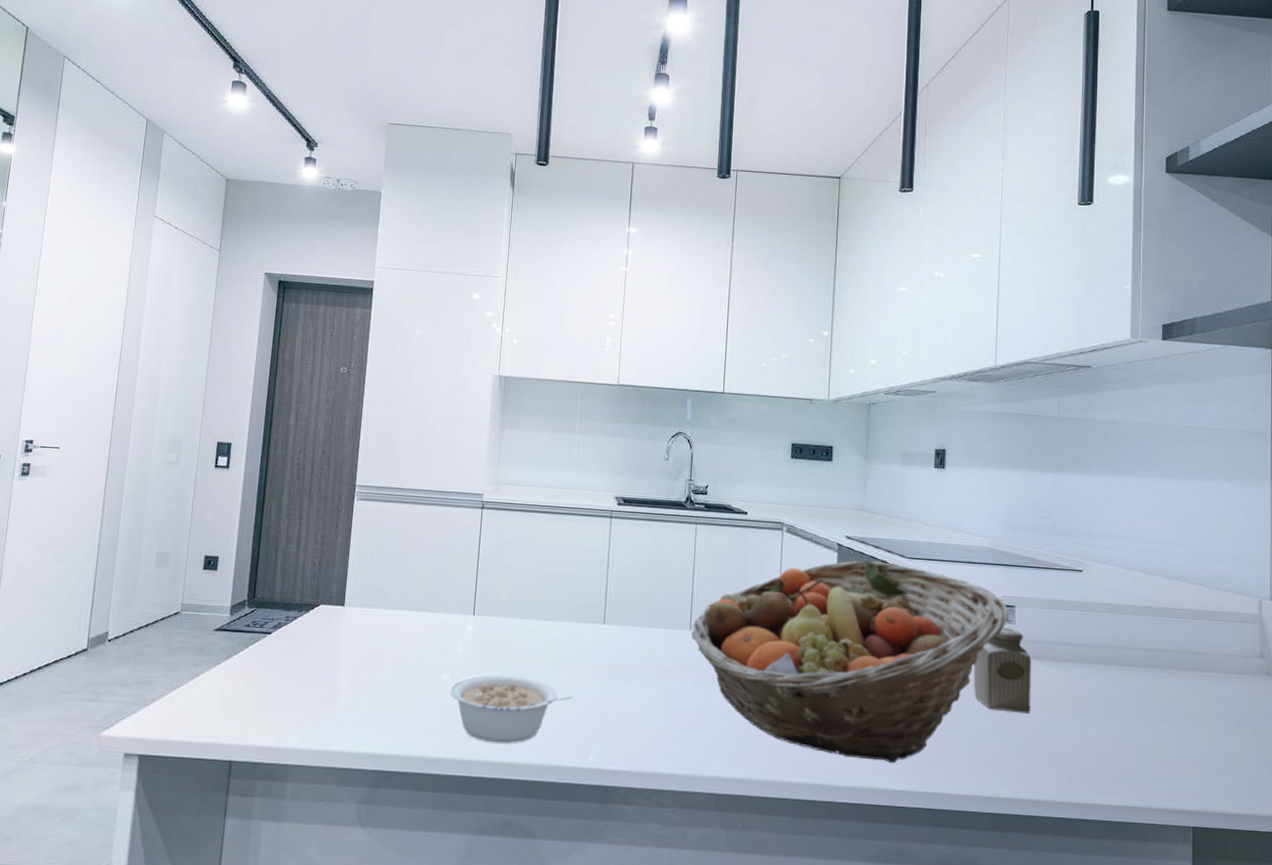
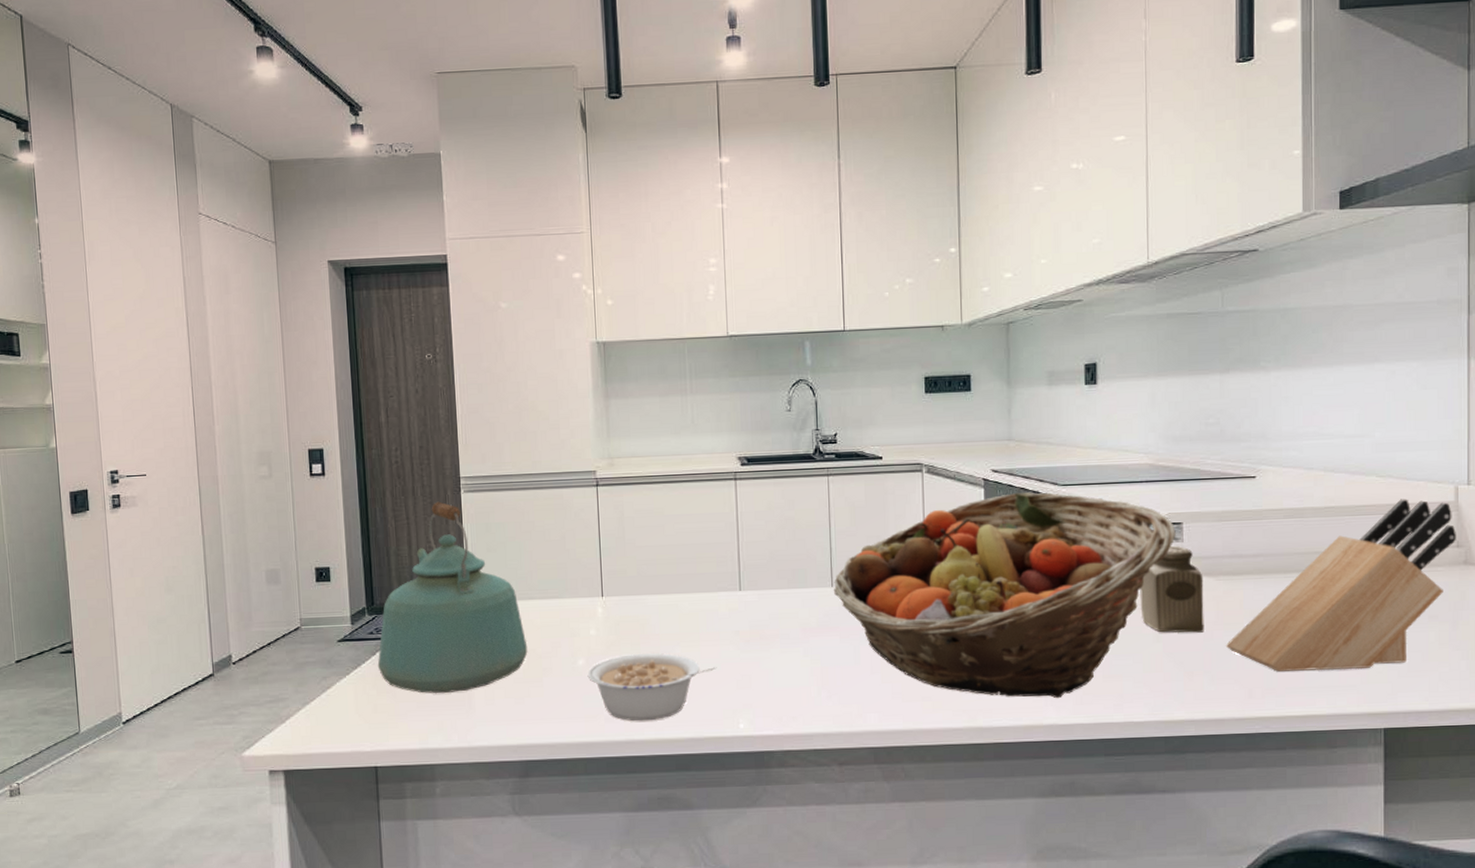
kettle: none [248,505,396,694] -> present [377,501,528,694]
knife block: none [1050,607,1260,766] -> present [1226,499,1456,672]

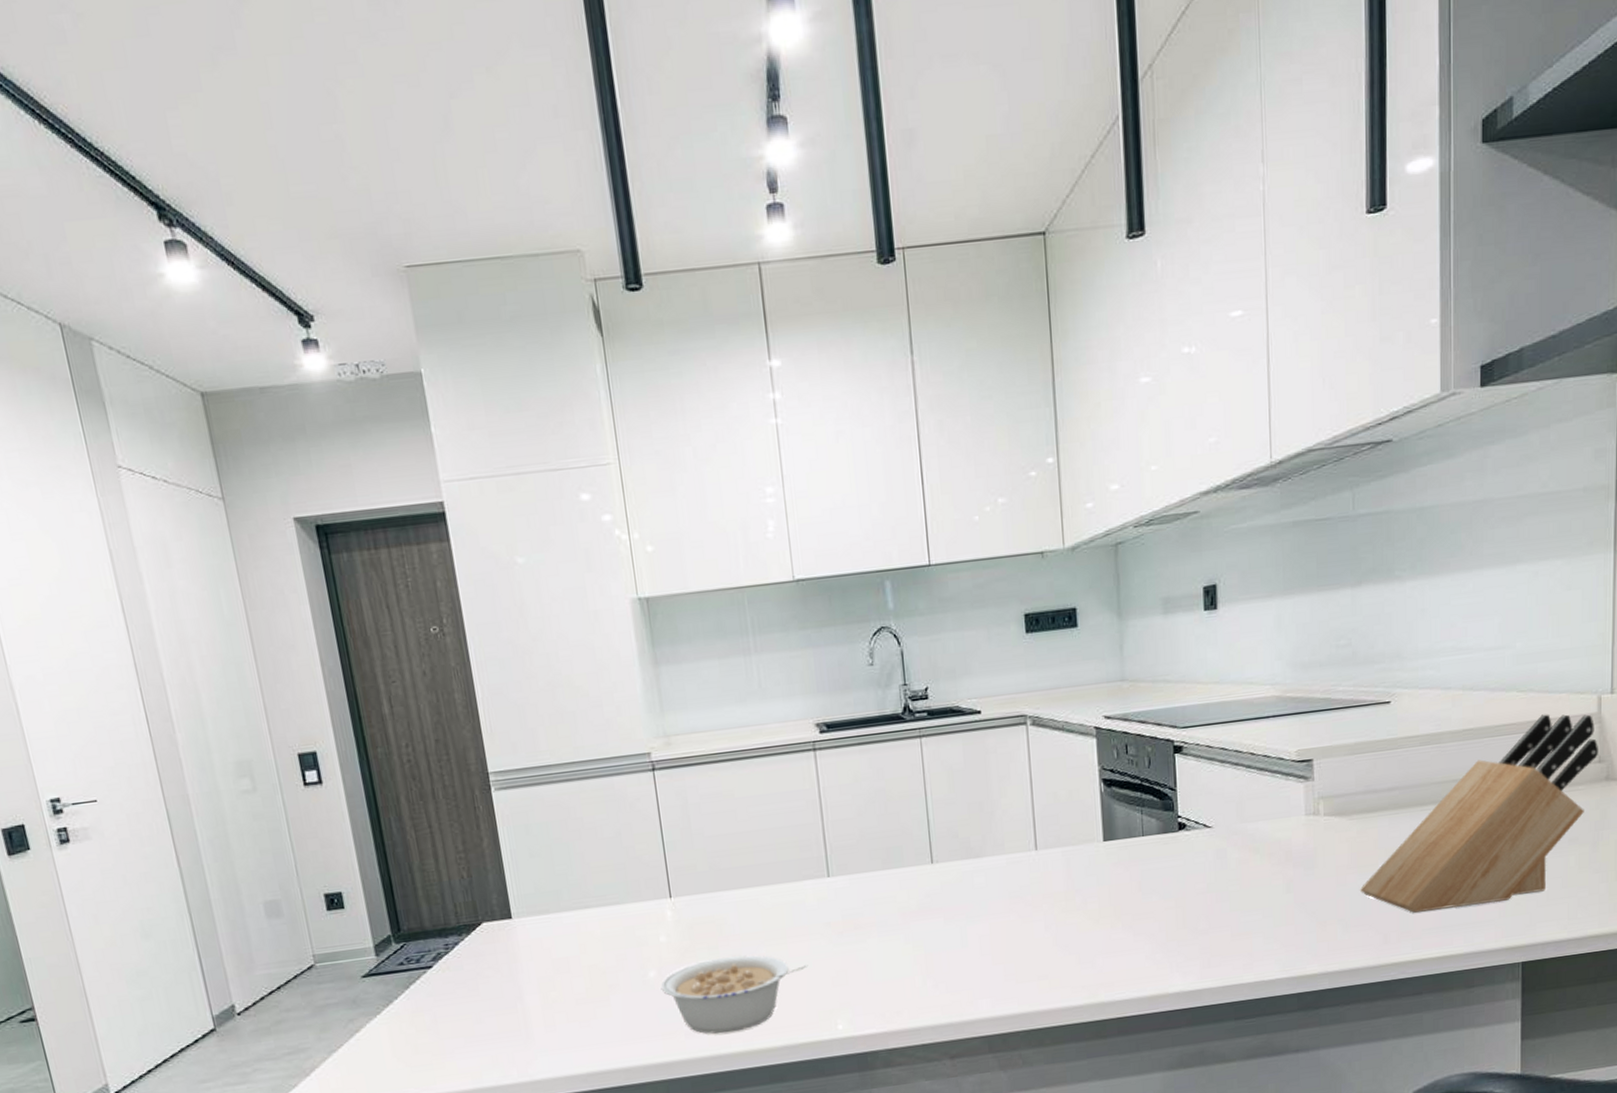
kettle: present [377,501,528,694] -> none [412,803,590,1027]
fruit basket: present [833,492,1176,699] -> none [933,737,1306,968]
salt shaker: present [1140,545,1204,633] -> none [1269,785,1337,882]

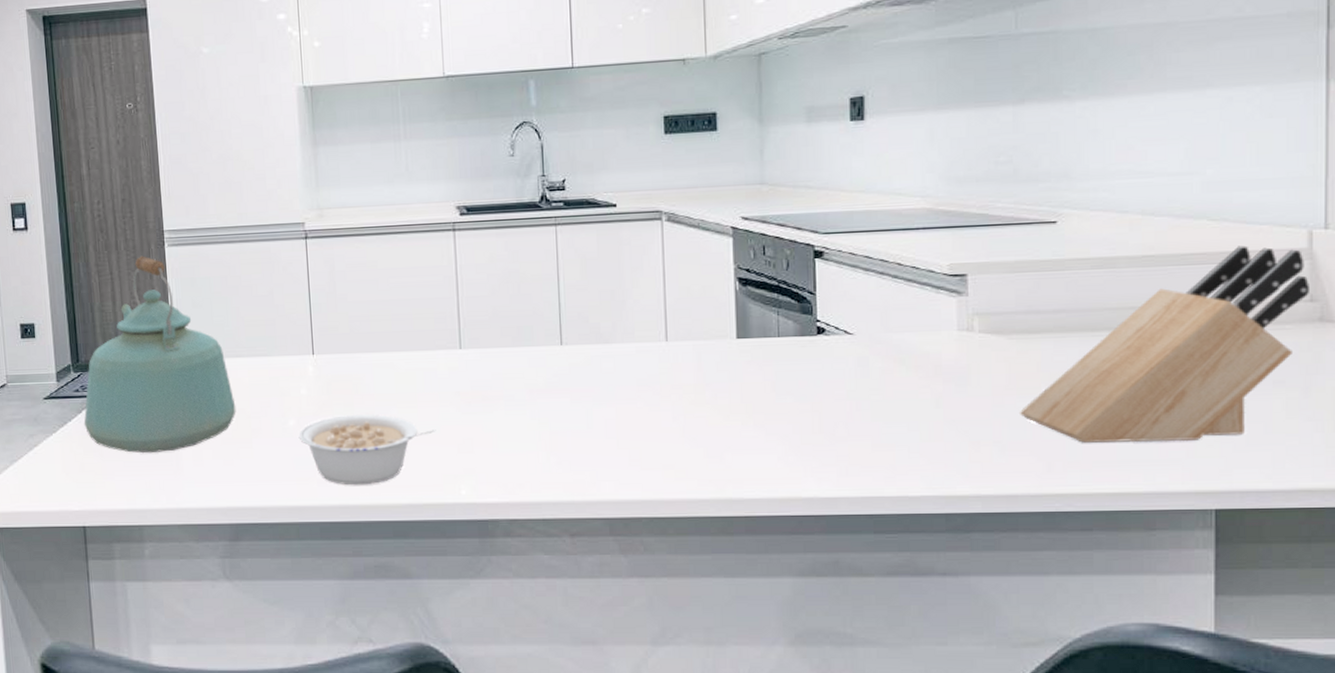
kettle: none [412,803,590,1027] -> present [83,255,236,454]

